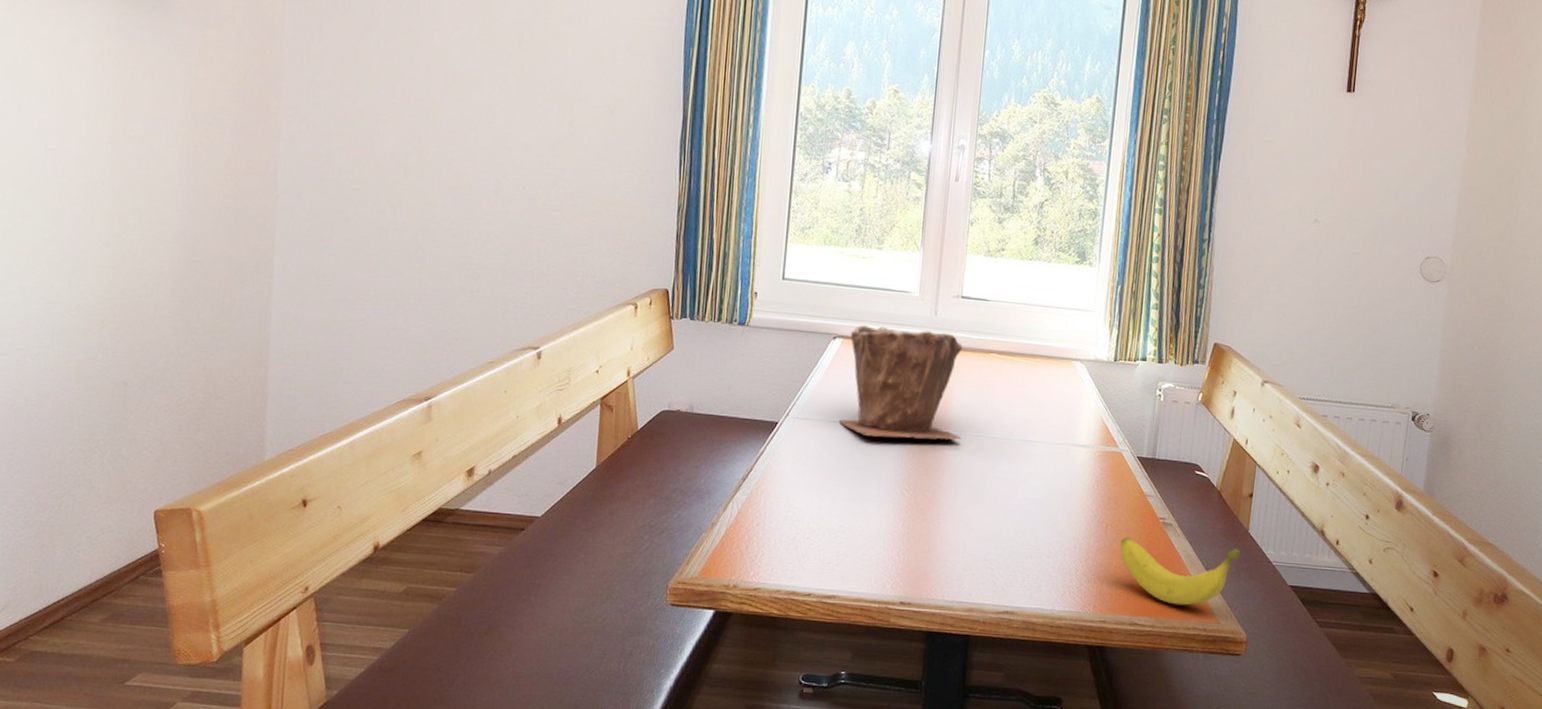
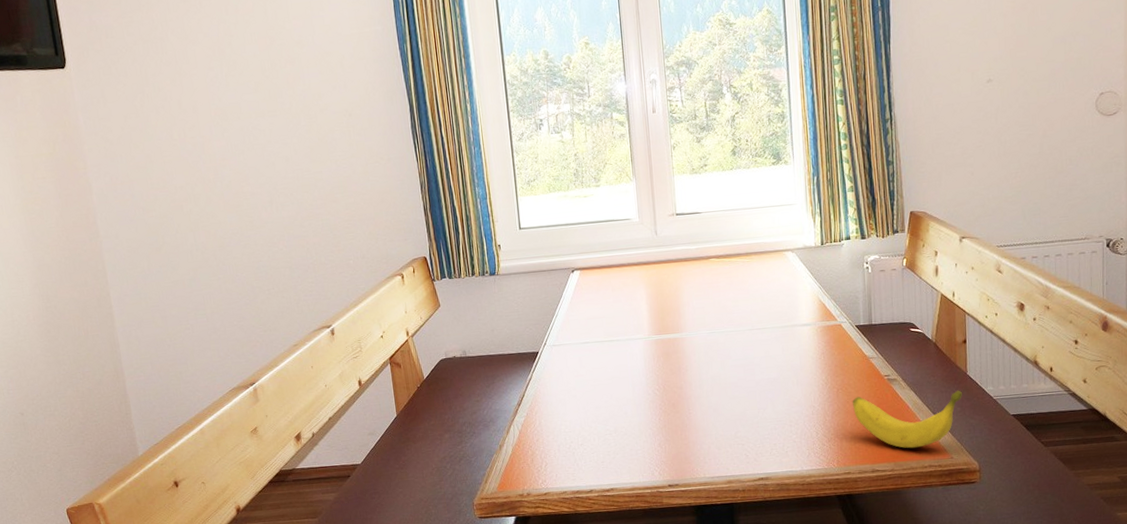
plant pot: present [839,325,963,440] -> none [585,248,698,350]

